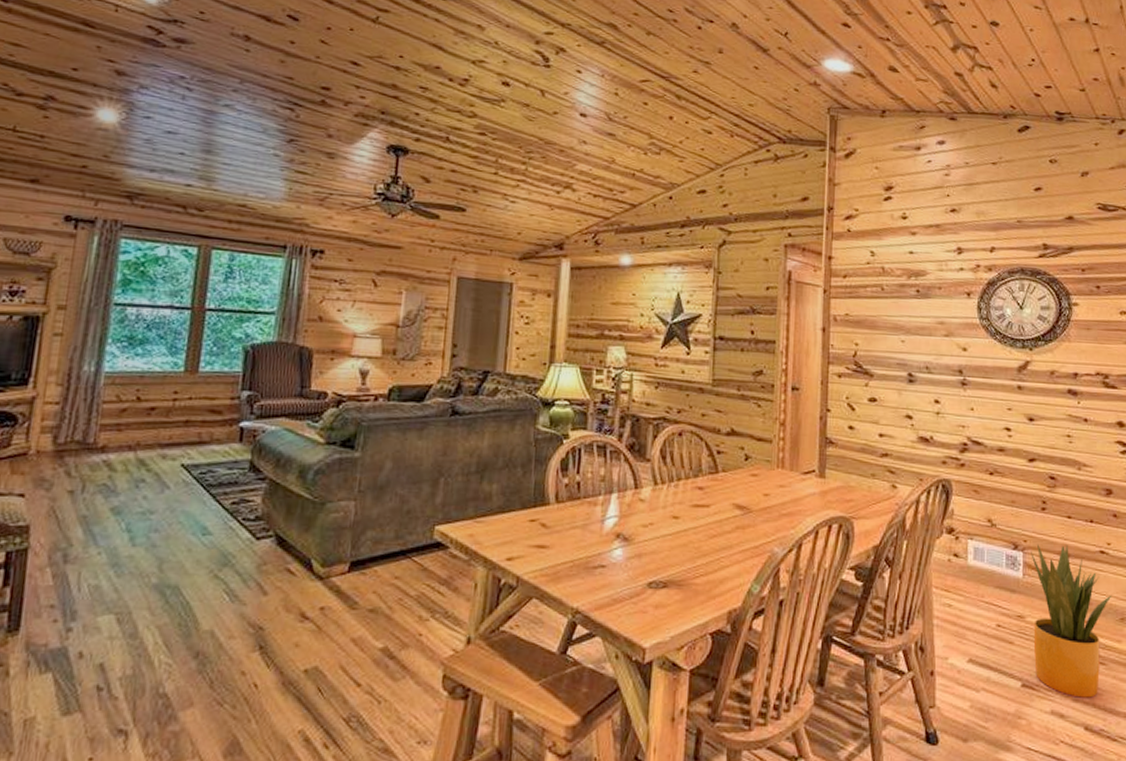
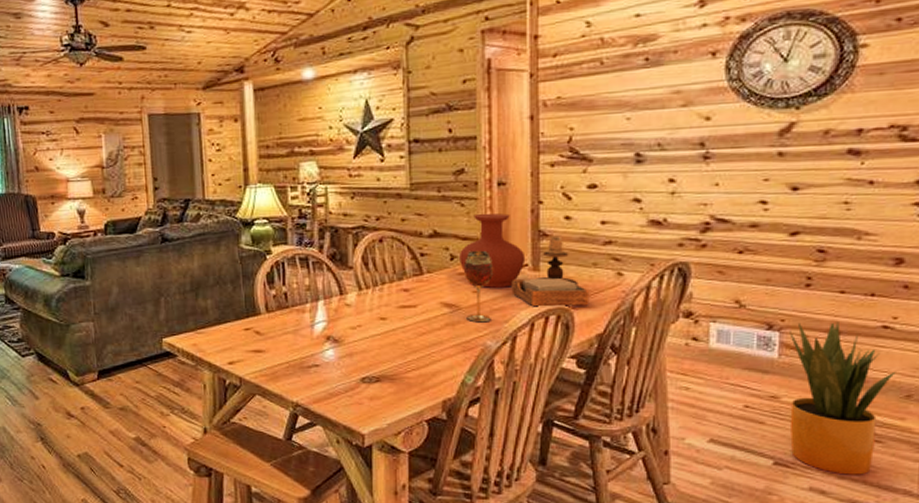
vase: none [753,415,814,493] -> present [460,213,526,288]
wineglass: none [756,452,785,528] -> present [463,250,494,323]
napkin holder: none [799,484,868,516] -> present [511,277,590,307]
candlestick: none [822,444,859,495] -> present [537,235,579,286]

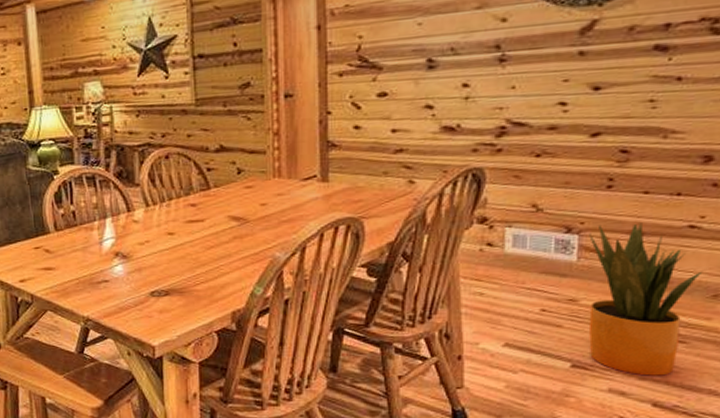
vase: present [460,213,526,288] -> none [247,125,314,200]
wineglass: present [463,250,494,323] -> none [250,163,282,235]
napkin holder: present [511,277,590,307] -> none [300,188,380,218]
candlestick: present [537,235,579,286] -> none [326,145,369,195]

